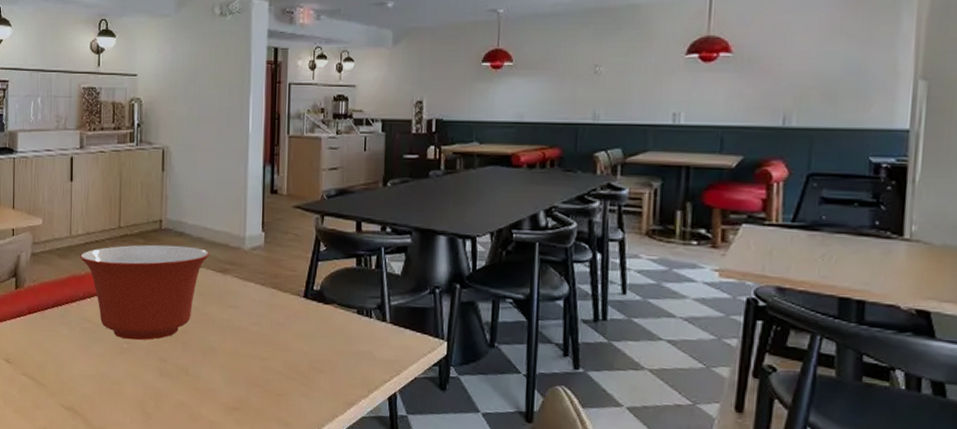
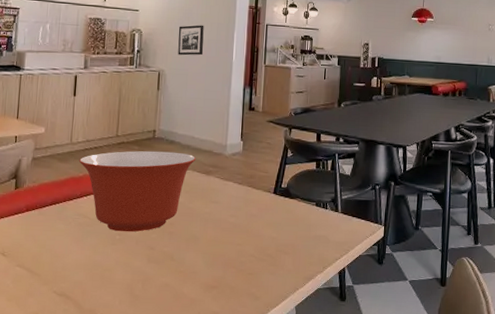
picture frame: none [183,88,214,128] -> present [178,25,204,56]

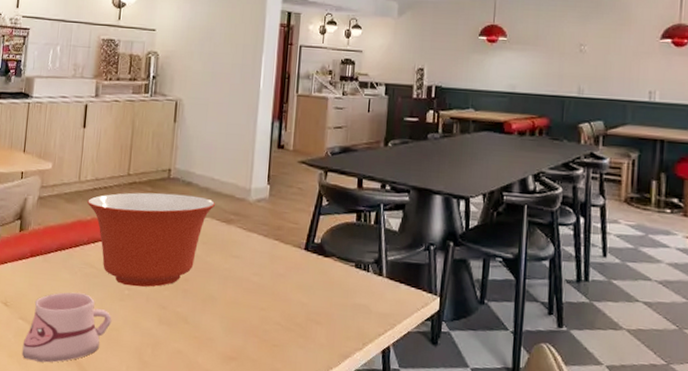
mug: none [20,240,105,303] -> present [22,292,112,363]
picture frame: present [178,25,204,56] -> none [197,46,228,83]

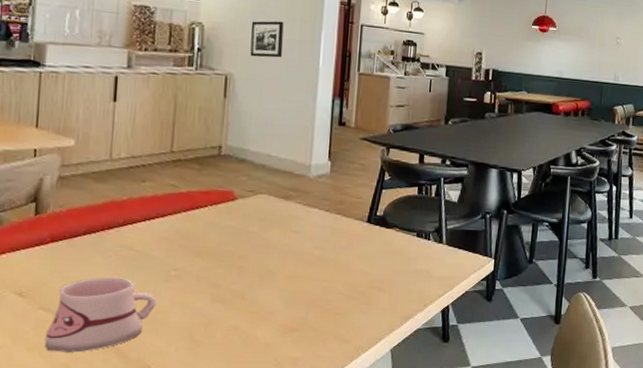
mixing bowl: present [87,192,215,287] -> none [122,170,272,267]
picture frame: none [197,46,228,83] -> present [250,20,284,58]

